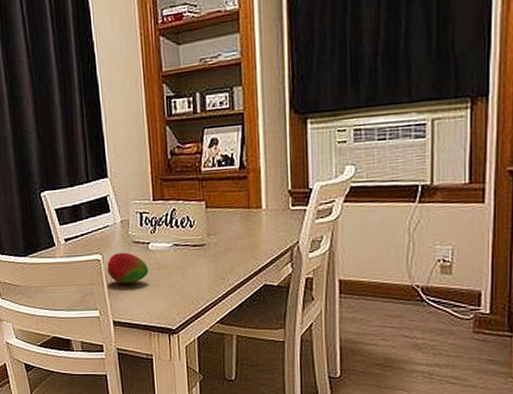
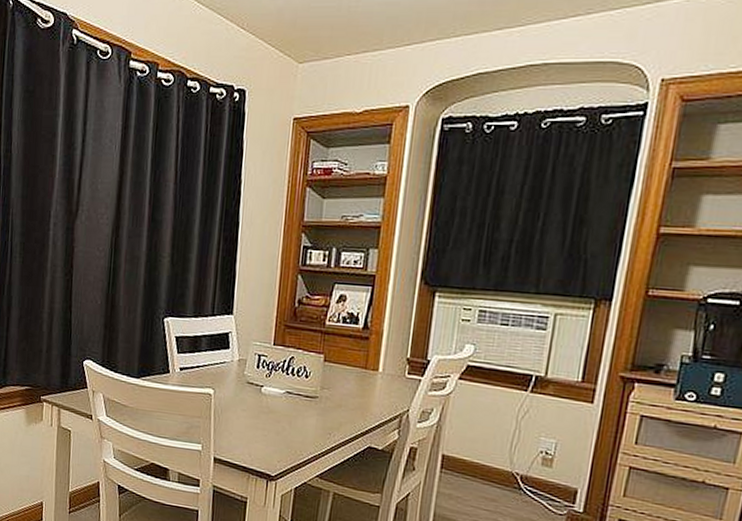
fruit: present [107,252,149,284] -> none [217,390,258,423]

